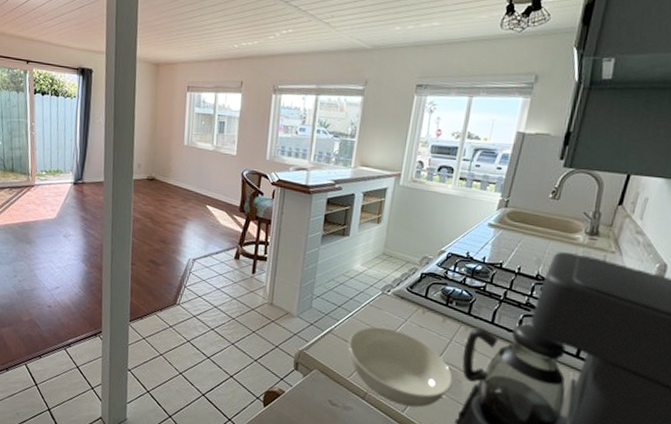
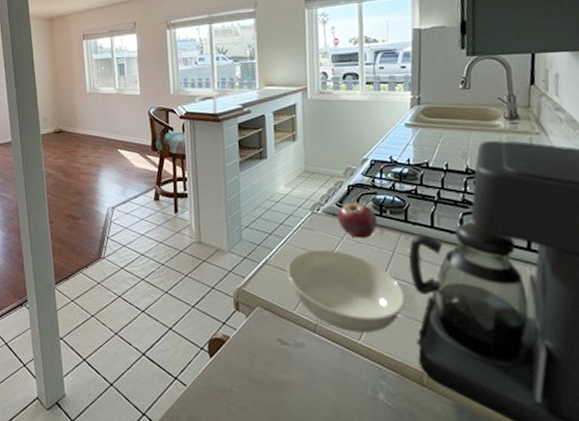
fruit: none [405,289,443,324] -> present [337,202,378,238]

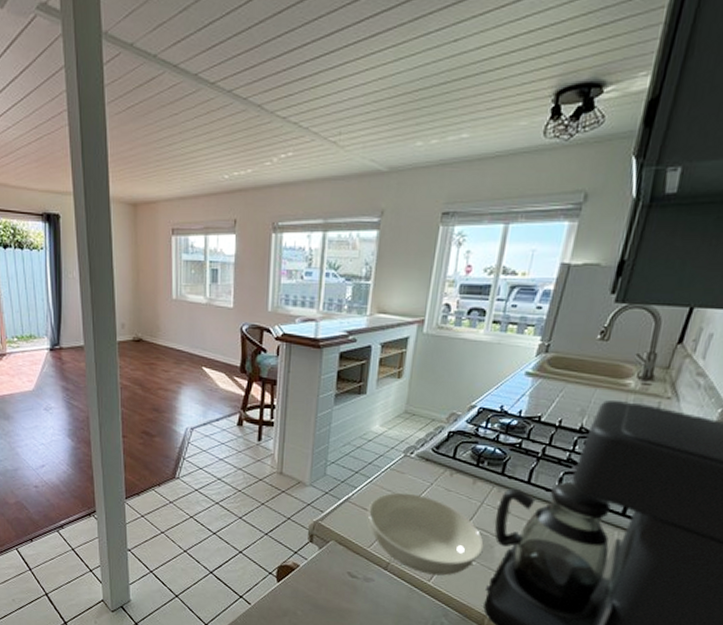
fruit: present [337,202,378,238] -> none [430,449,473,487]

